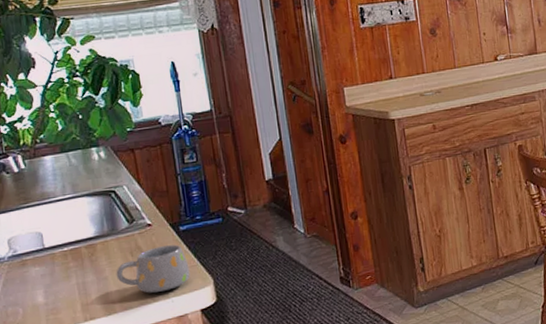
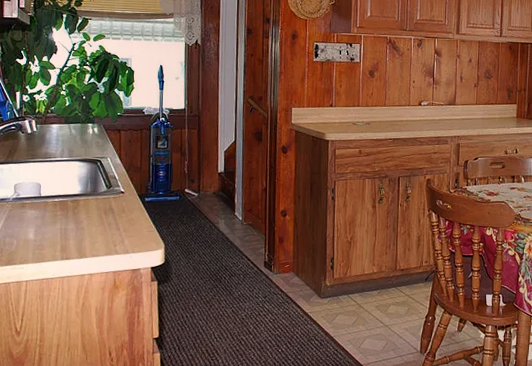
mug: present [116,244,190,293] -> none [91,211,148,247]

